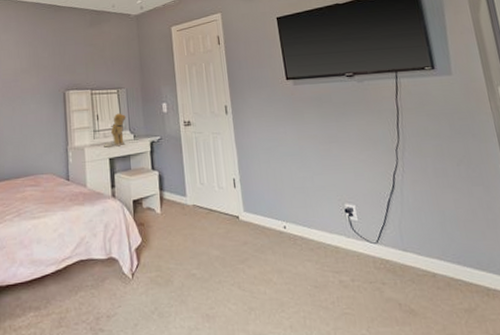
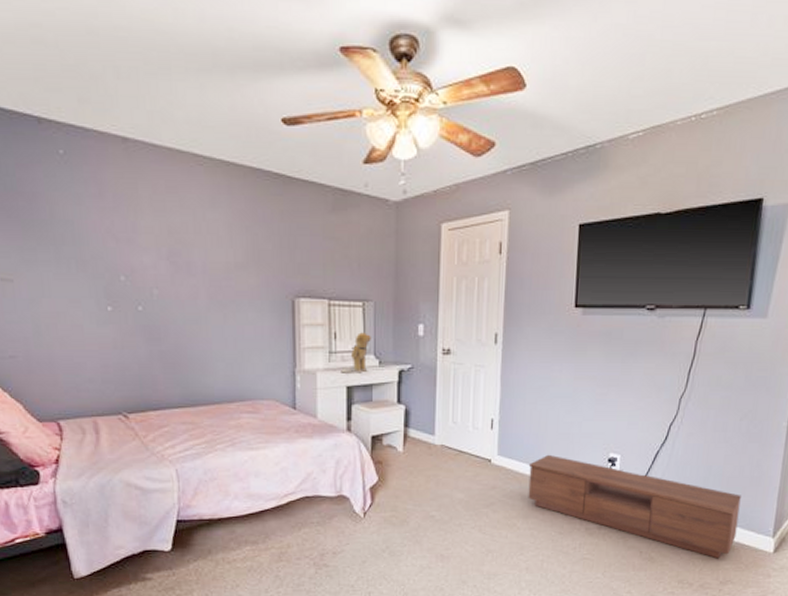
tv stand: none [273,208,492,309] -> present [528,454,741,559]

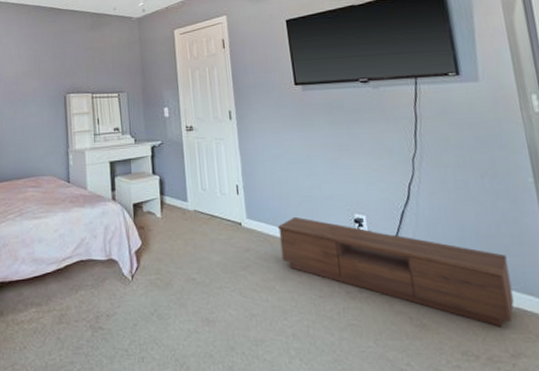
teddy bear: present [341,332,371,373] -> none [104,117,127,151]

